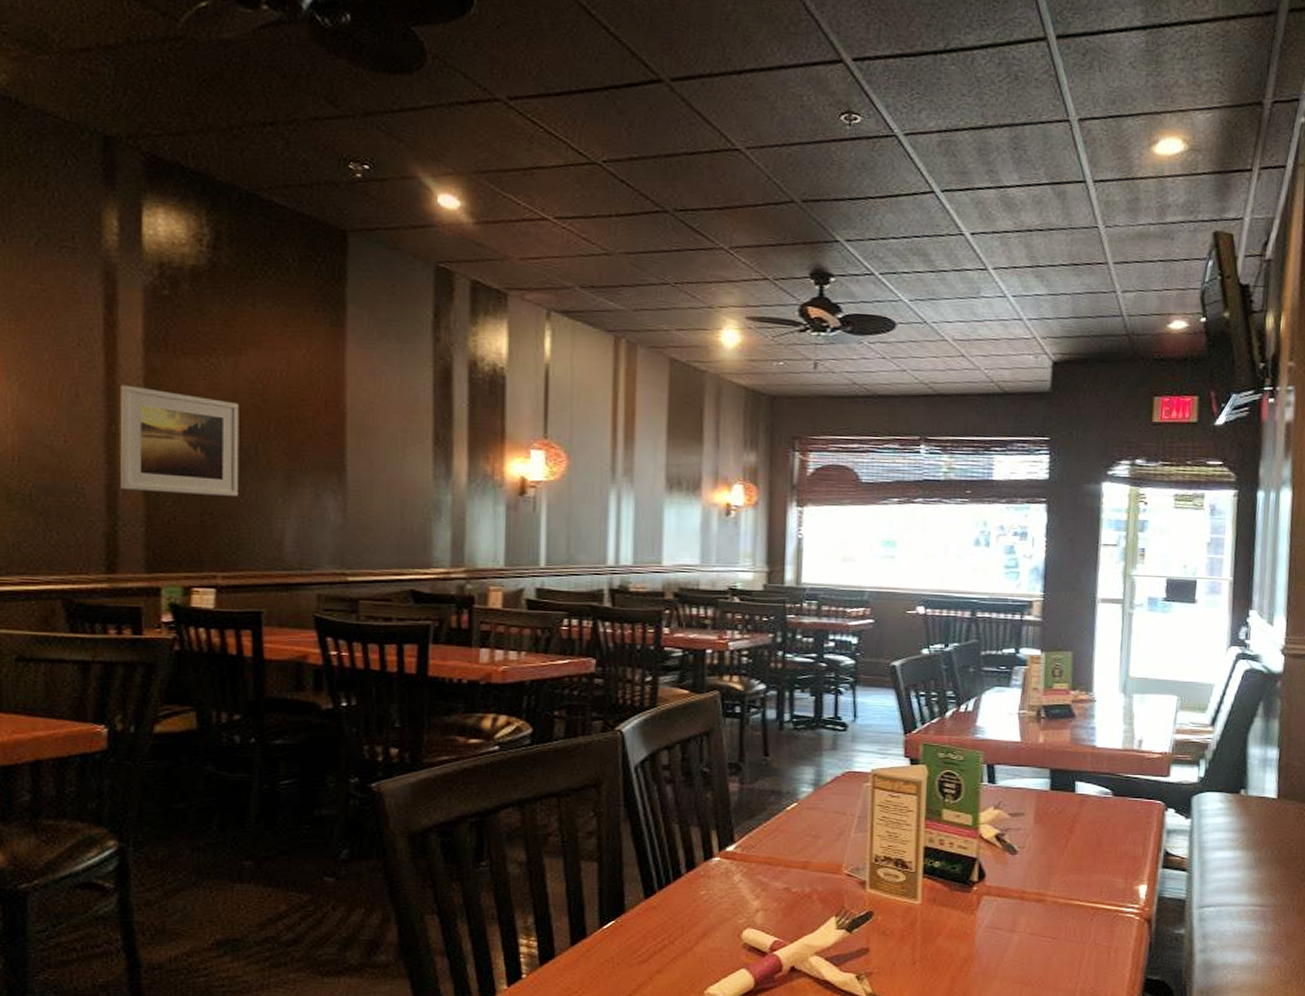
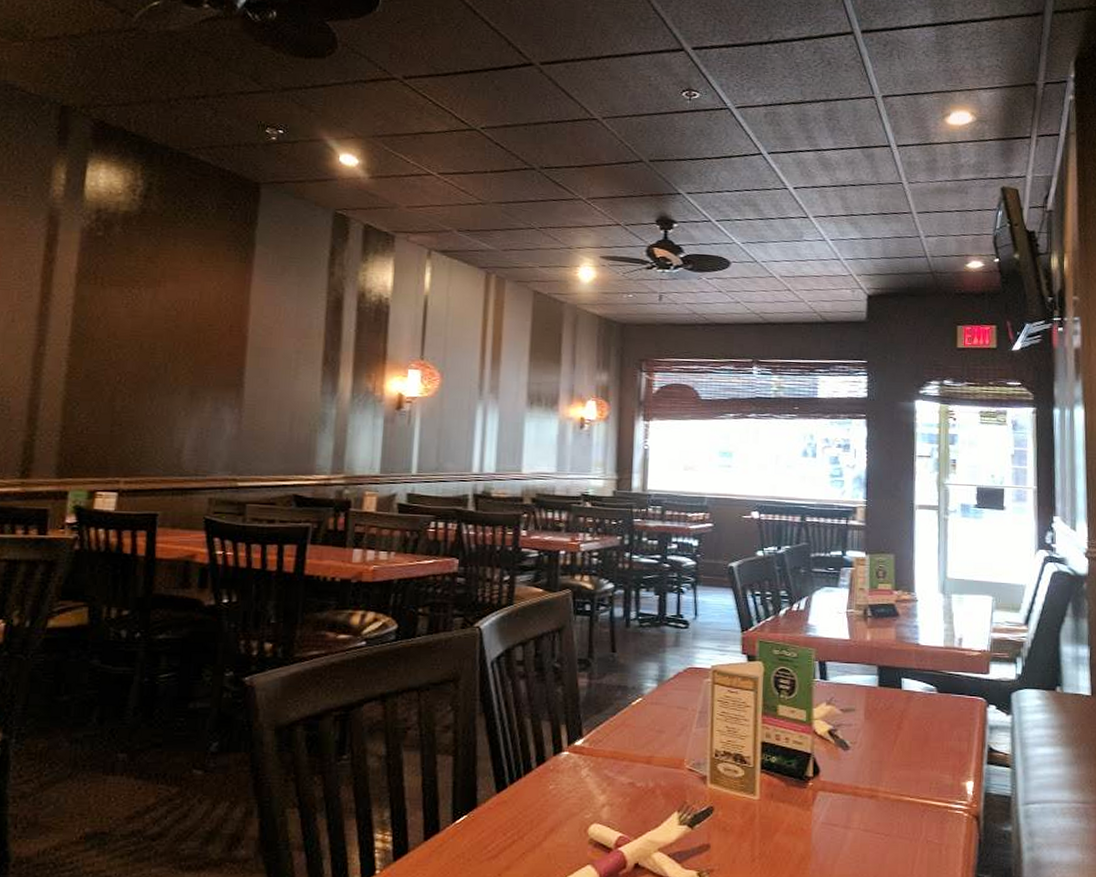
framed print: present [119,385,239,498] -> none [41,311,154,411]

